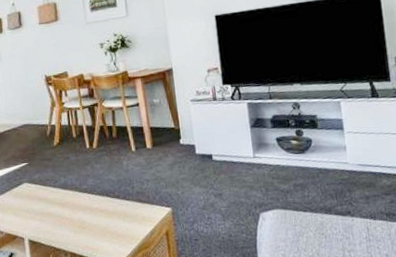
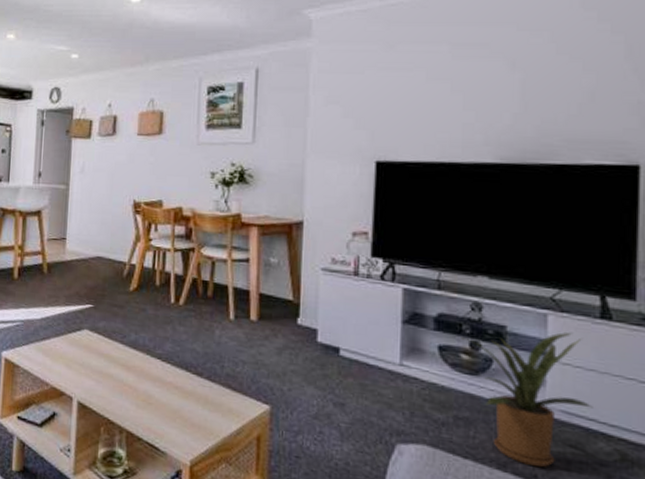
house plant: none [289,110,376,206] -> present [461,332,593,467]

